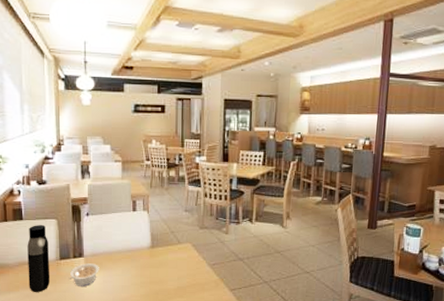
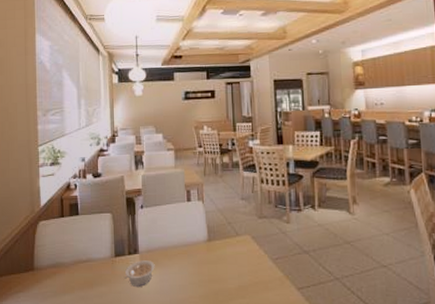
water bottle: present [27,225,50,292] -> none [83,220,105,294]

